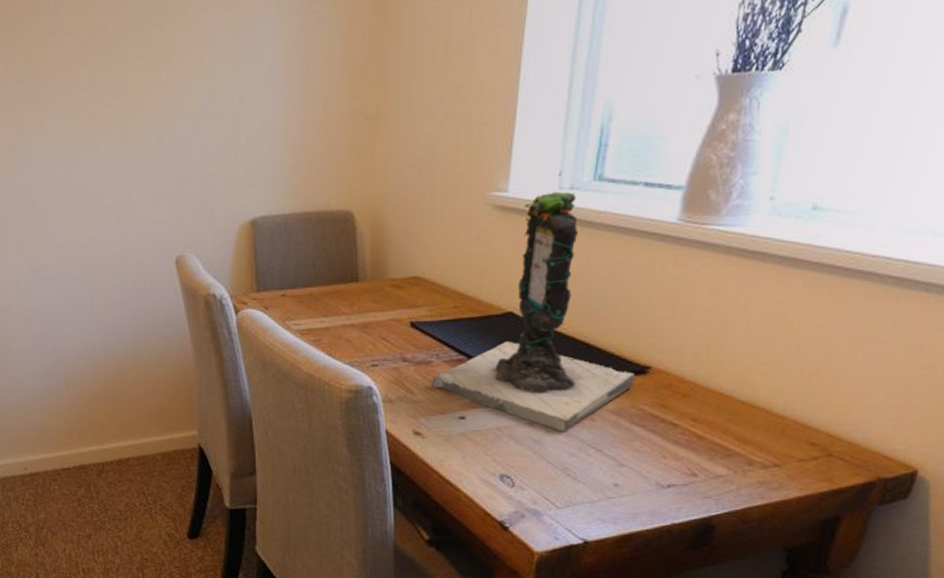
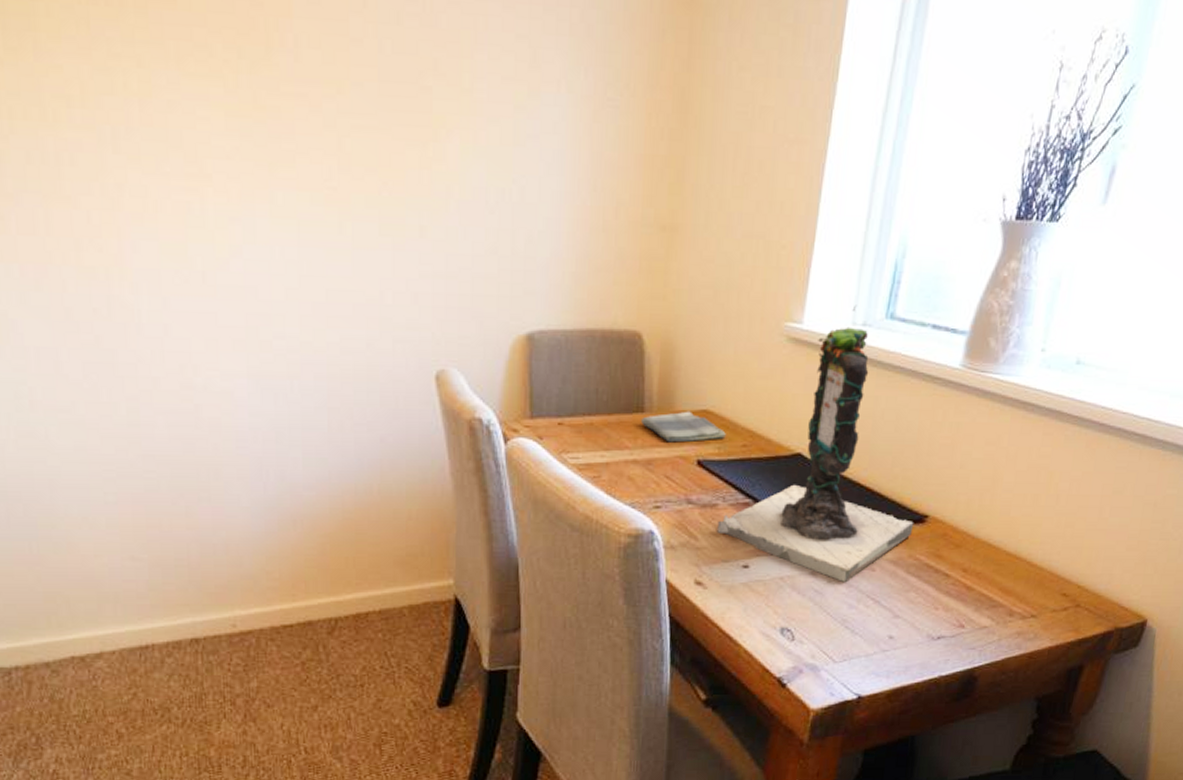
dish towel: none [355,278,437,307] -> present [640,411,726,443]

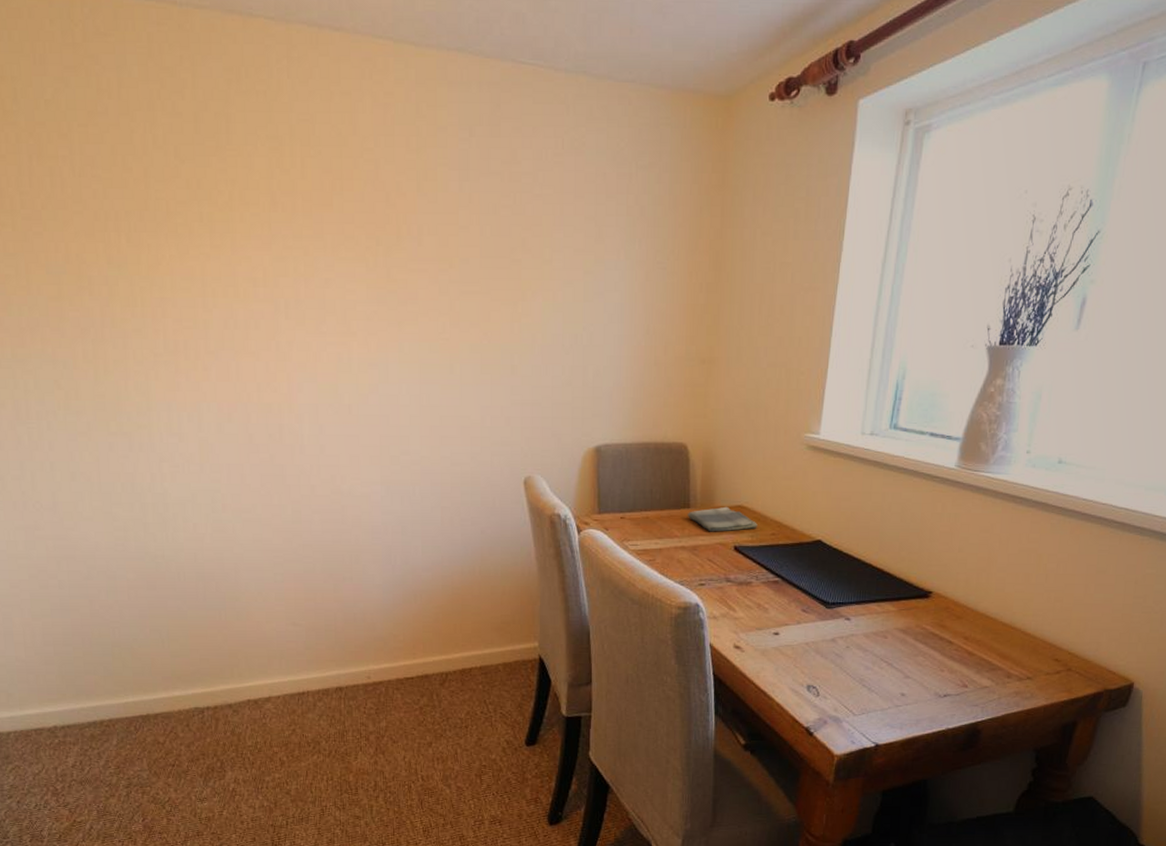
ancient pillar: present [717,305,914,583] -> none [752,418,920,648]

